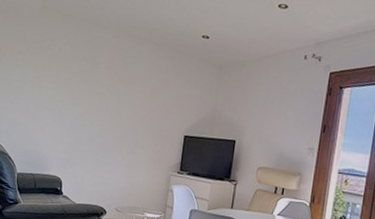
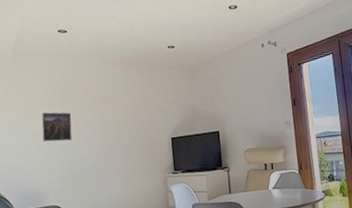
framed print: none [56,78,89,114] -> present [42,112,72,142]

